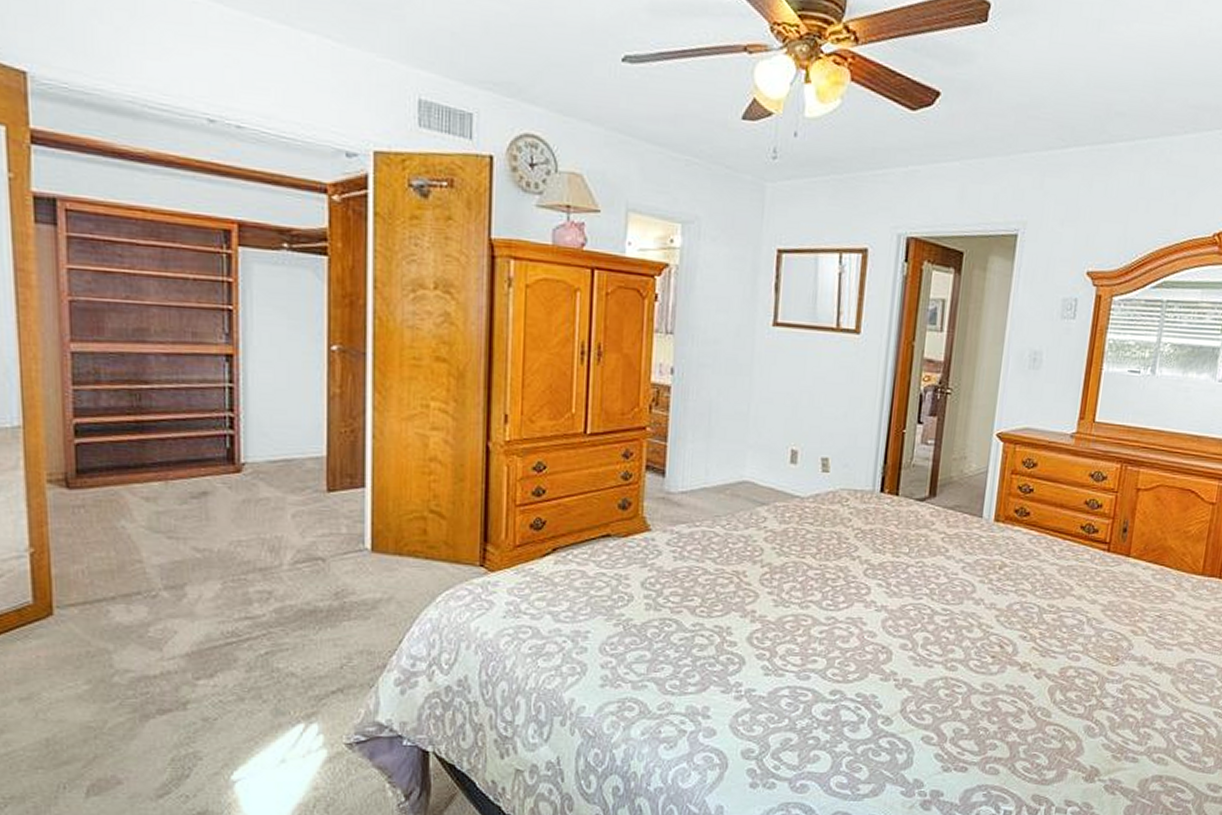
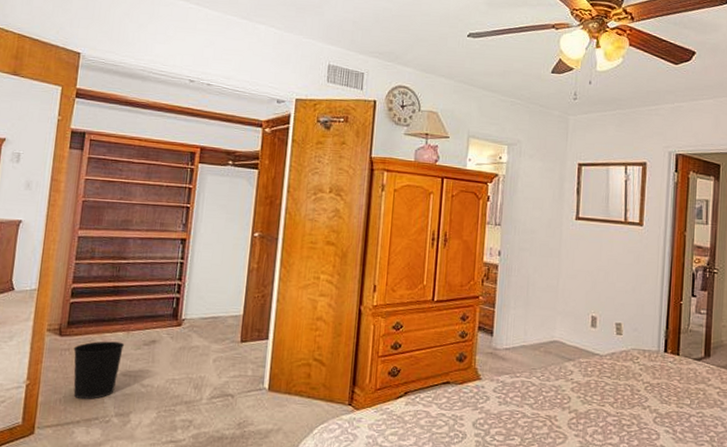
wastebasket: none [90,494,164,571] -> present [73,341,125,400]

